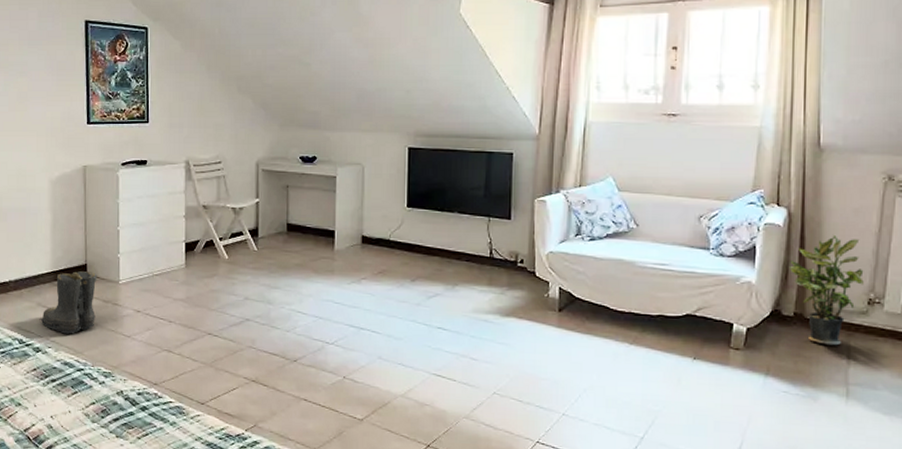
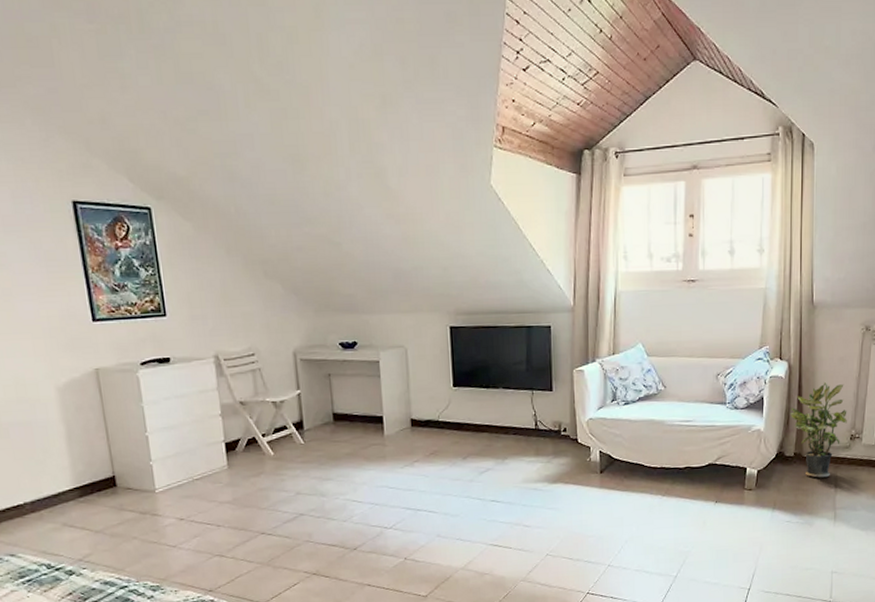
boots: present [39,271,97,334] -> none [67,483,134,553]

